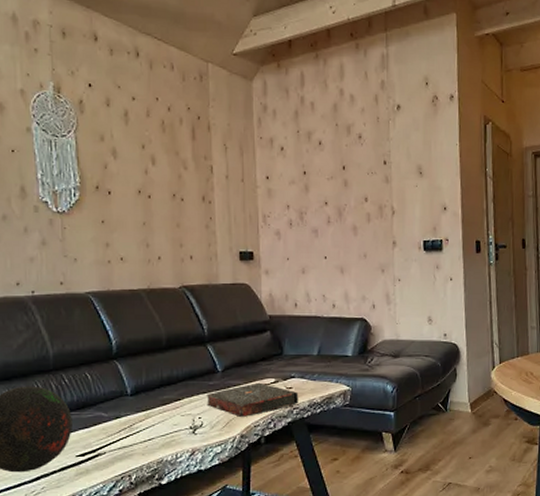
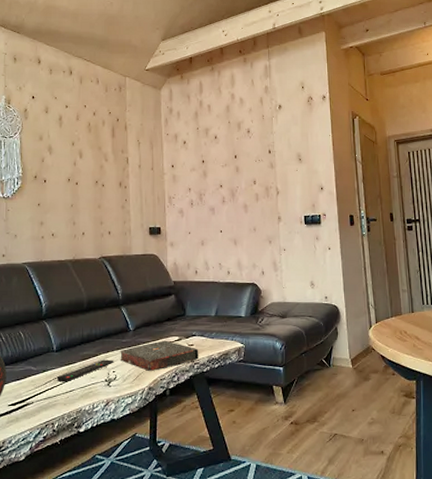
remote control: none [132,404,200,430] -> present [56,359,114,382]

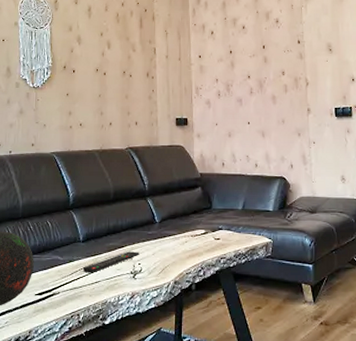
book: present [120,340,199,372] -> none [146,233,225,265]

